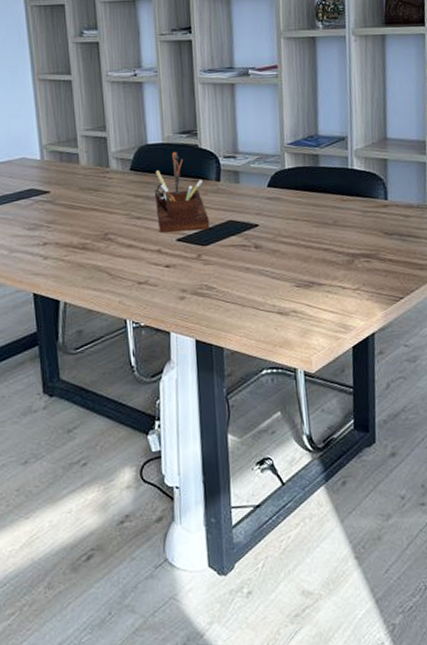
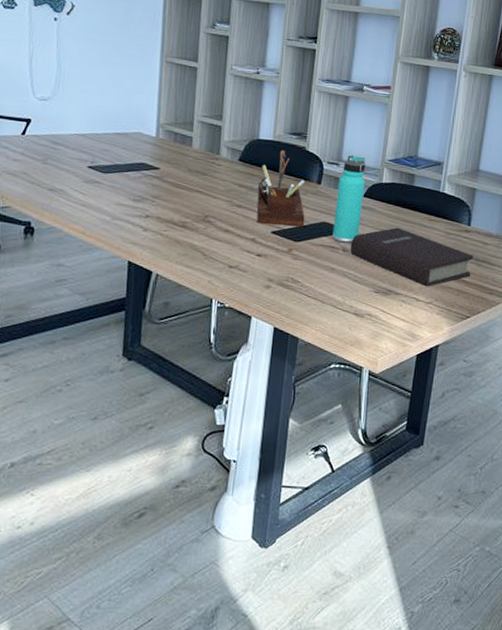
thermos bottle: none [238,144,270,239] -> present [332,155,366,243]
book: none [262,214,397,273] -> present [350,227,473,287]

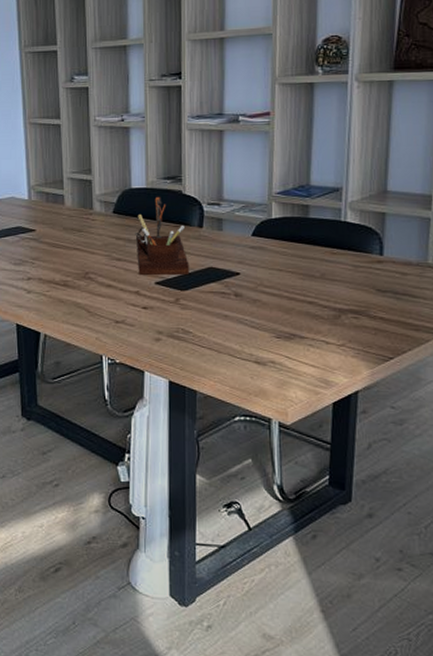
thermos bottle: present [332,155,366,243] -> none [221,193,252,287]
book: present [350,227,473,287] -> none [242,265,391,328]

